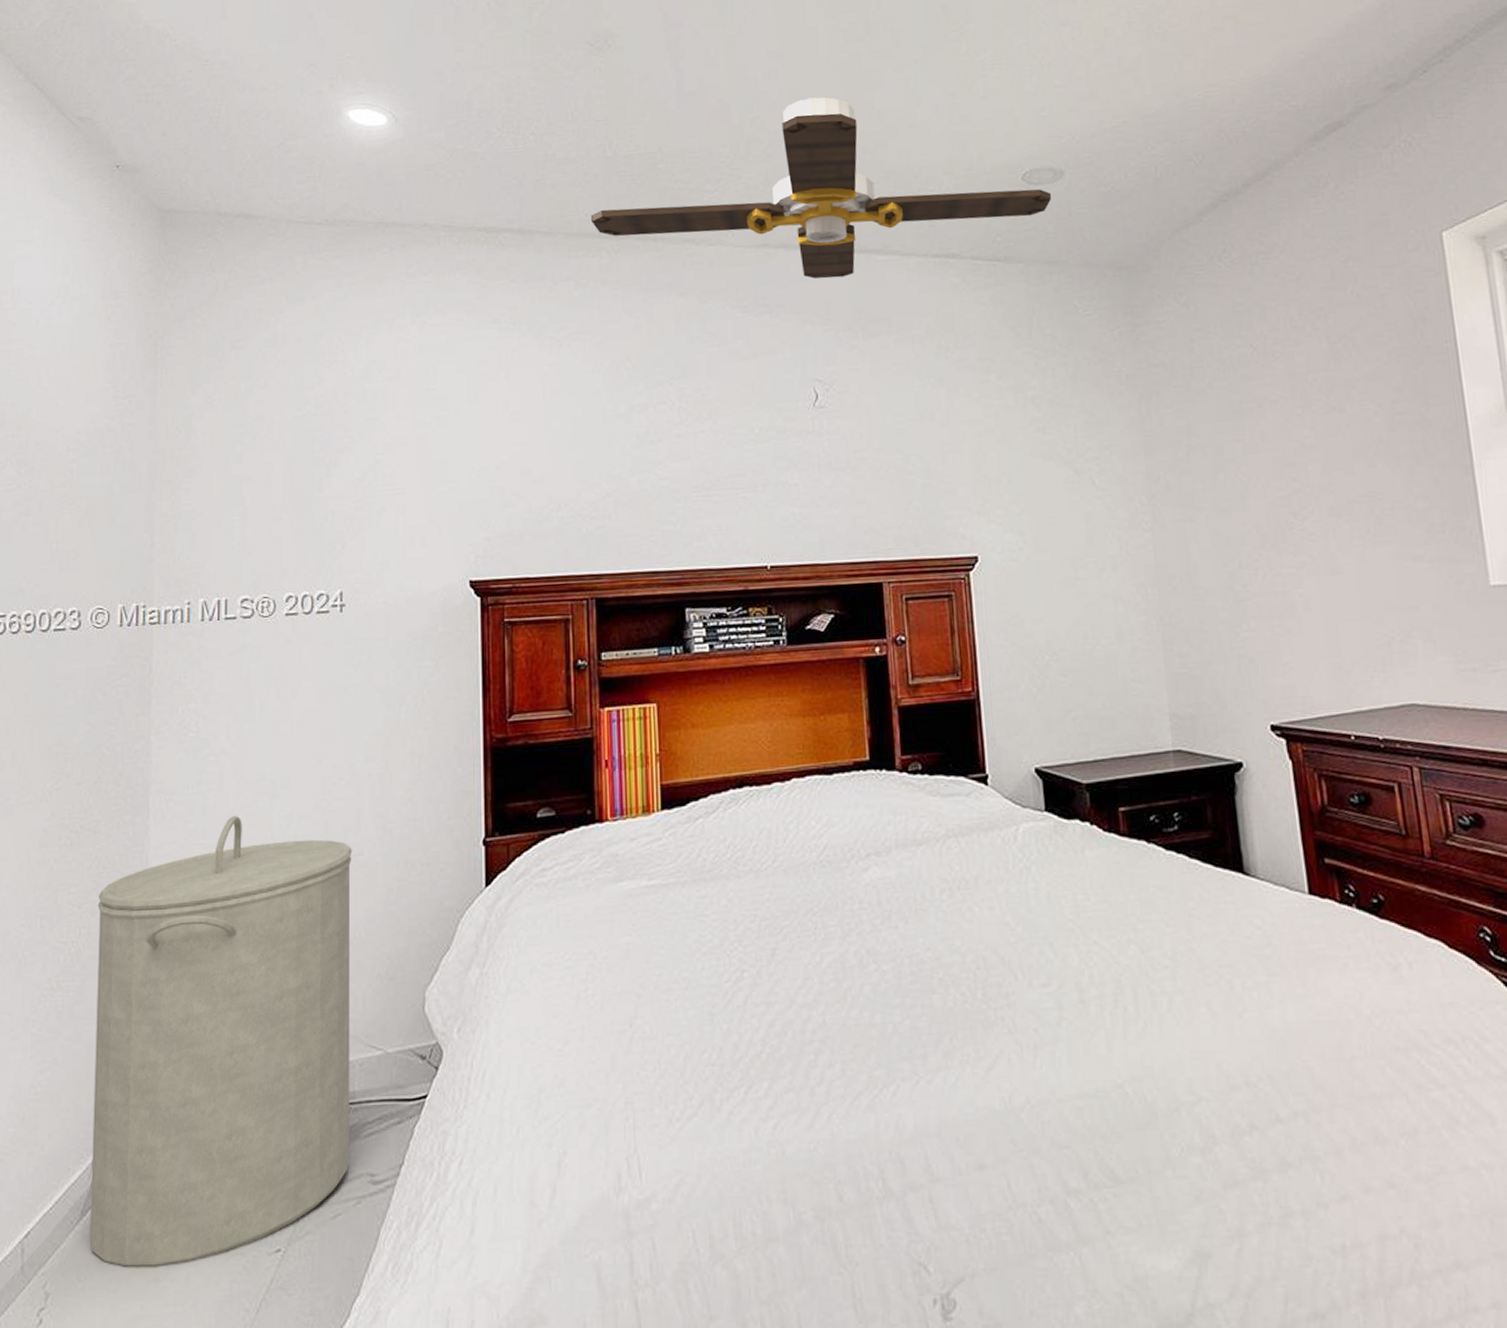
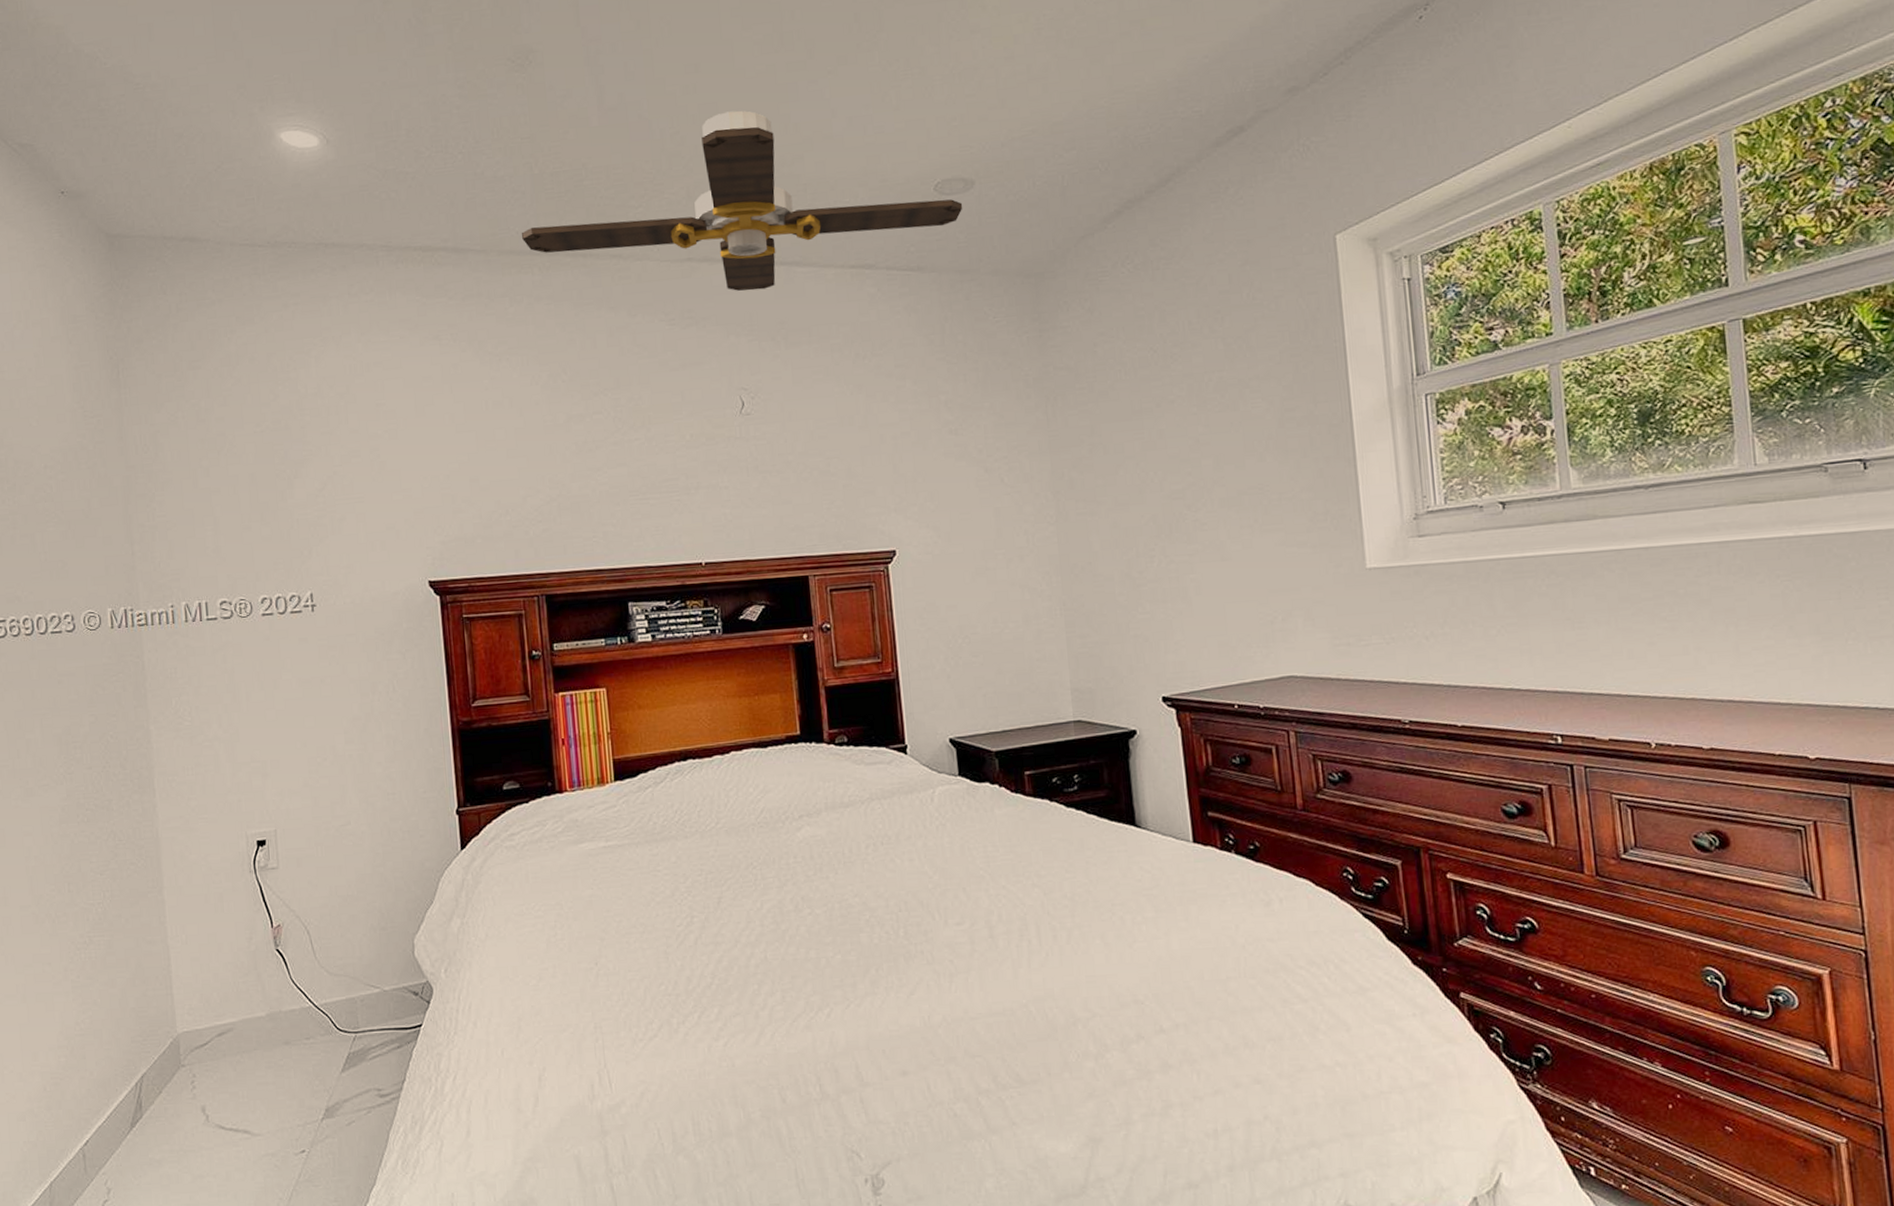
laundry hamper: present [89,815,352,1267] -> none [117,792,359,1167]

